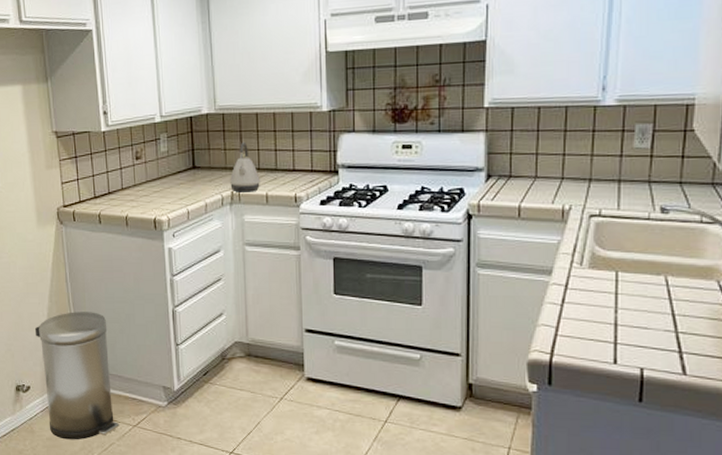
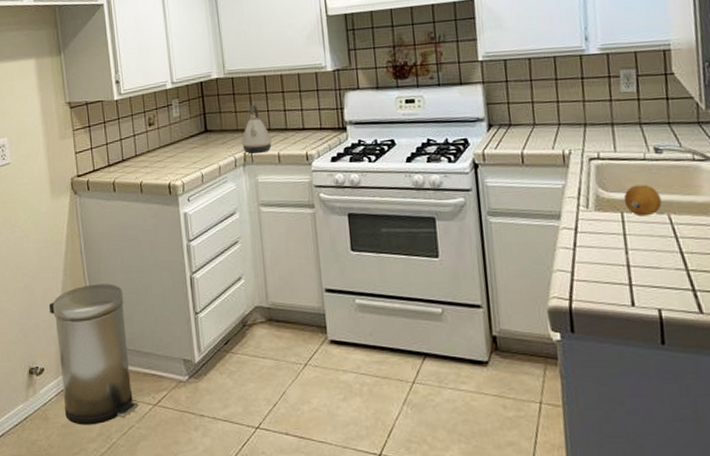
fruit: none [620,245,660,277] -> present [623,184,662,217]

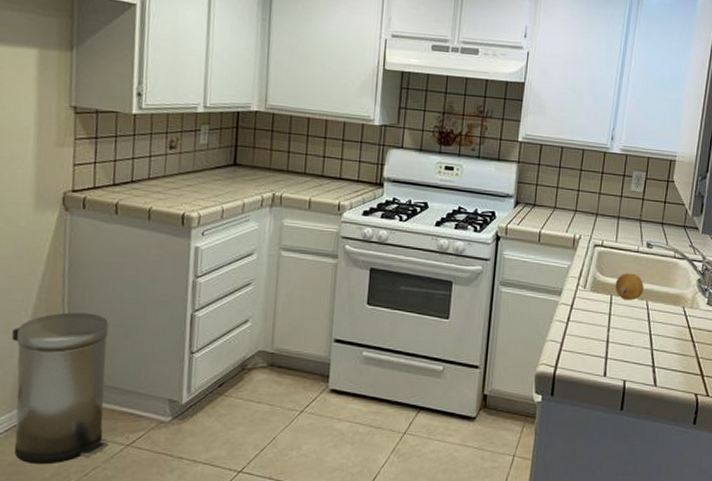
kettle: present [241,103,273,154] -> none [271,144,306,196]

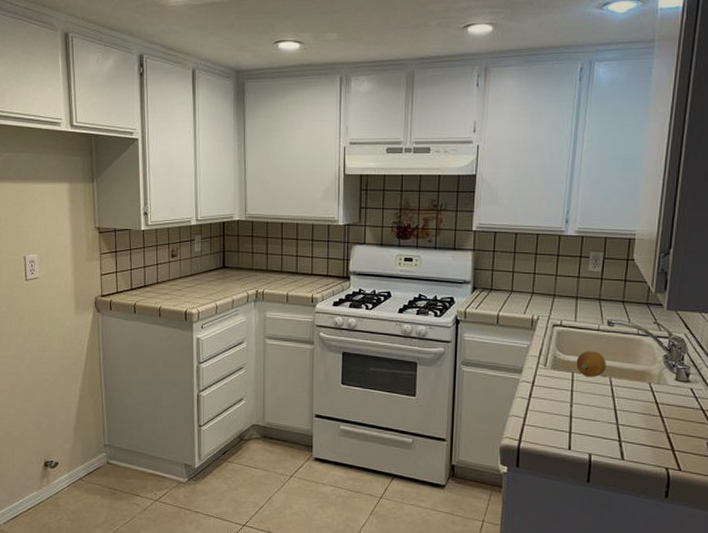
pedal bin: present [12,312,109,465] -> none [67,393,142,514]

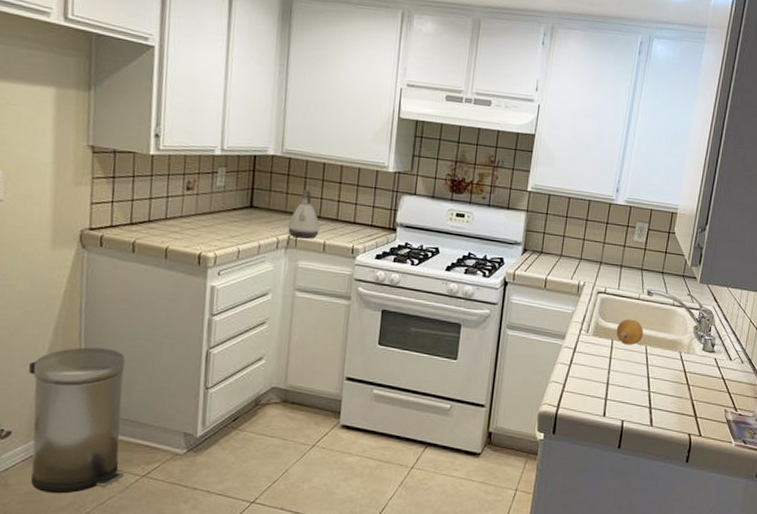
pedal bin: none [67,393,142,514] -> present [29,347,126,494]
kettle: none [254,247,283,292] -> present [287,188,321,239]

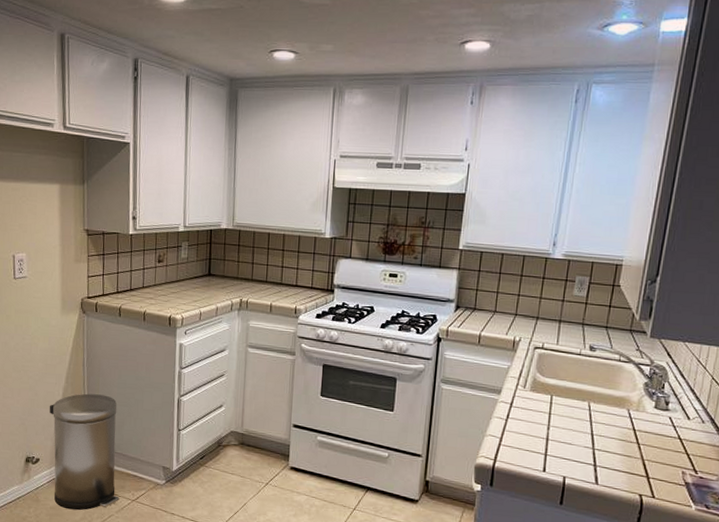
kettle: present [287,188,321,239] -> none [239,256,267,301]
fruit: present [616,319,644,345] -> none [555,374,586,402]

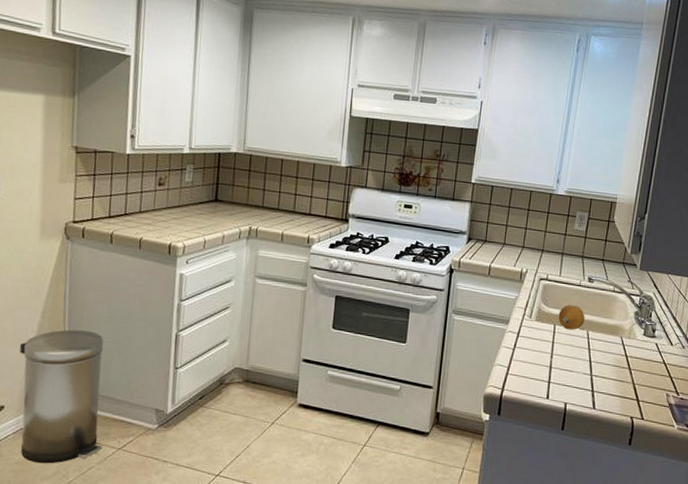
fruit: none [555,374,586,402] -> present [558,305,585,330]

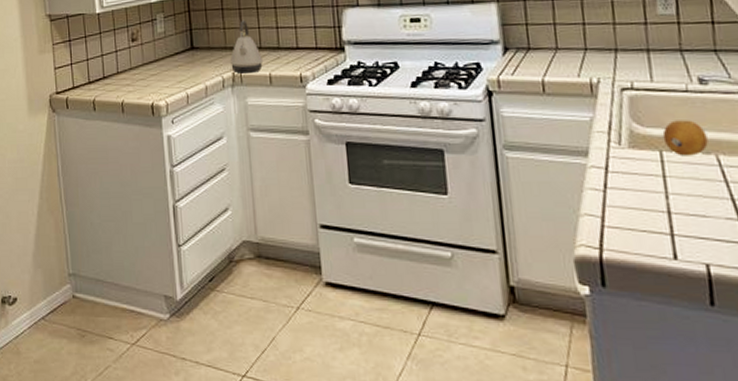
pedal bin: present [20,329,104,464] -> none [24,209,116,363]
kettle: none [248,183,279,230] -> present [229,19,264,74]

